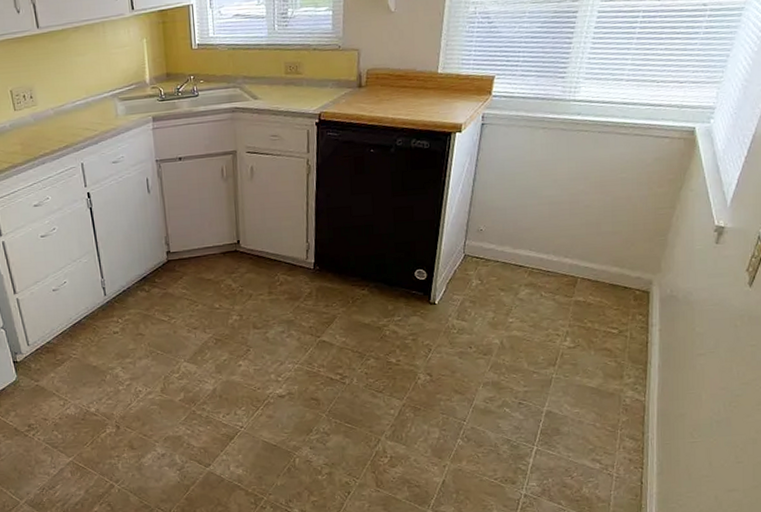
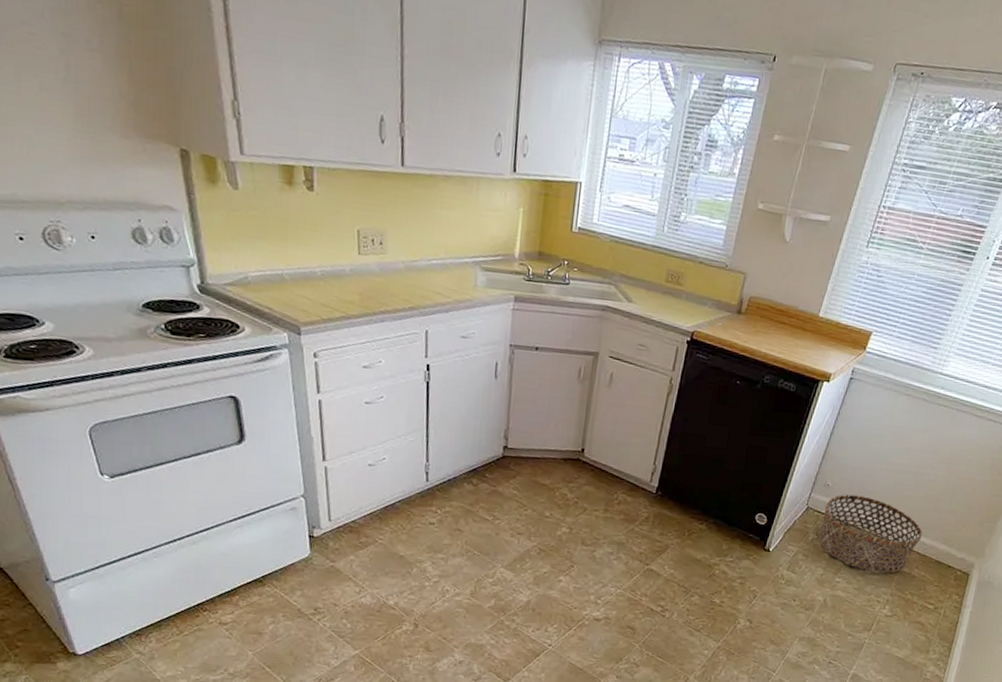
basket: none [481,234,590,307] -> present [818,494,923,573]

